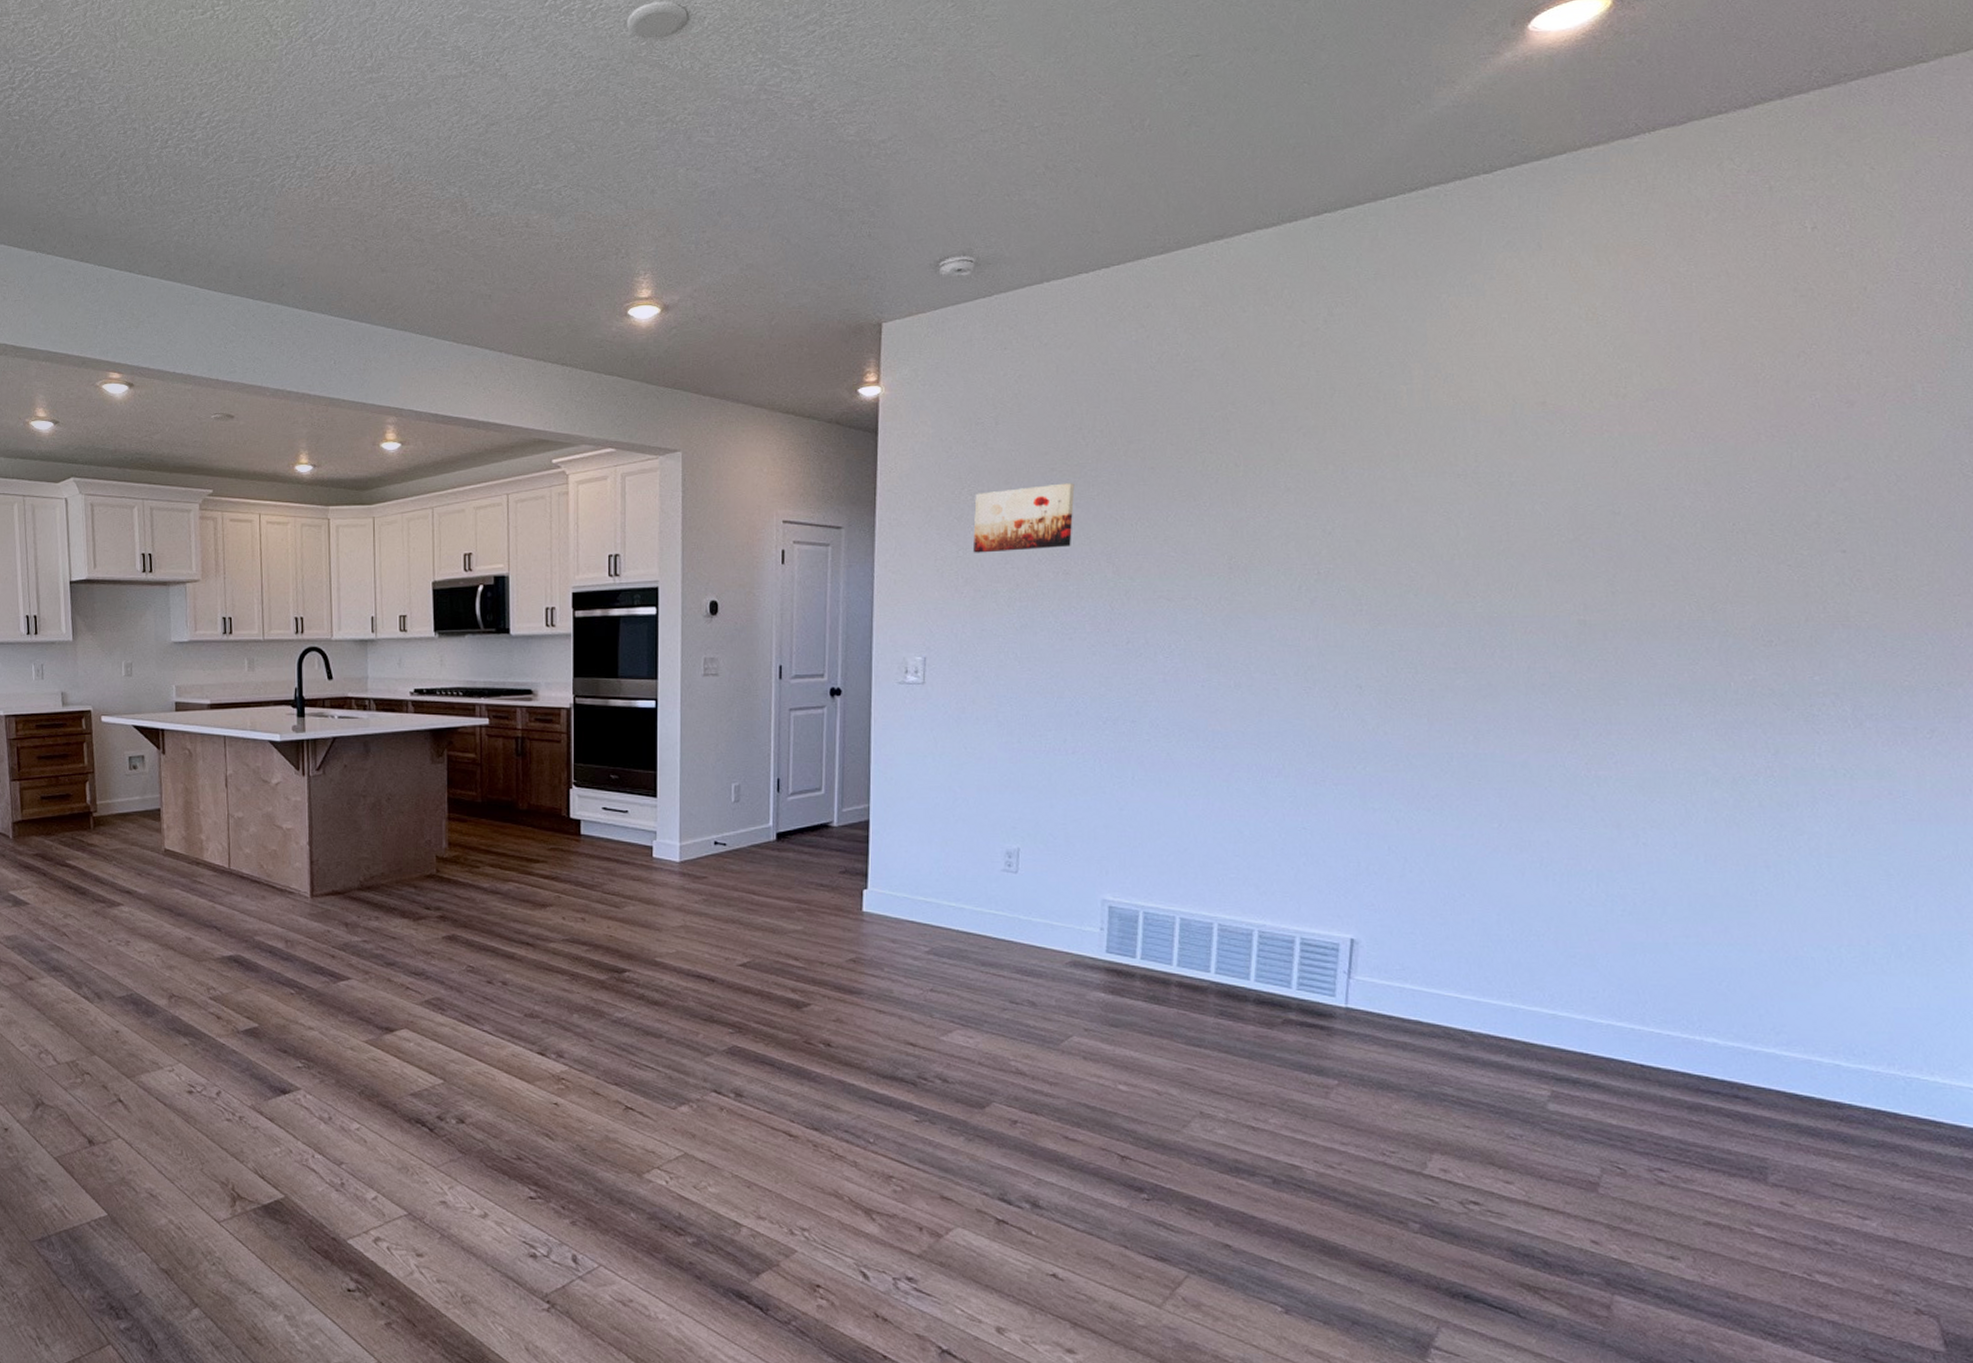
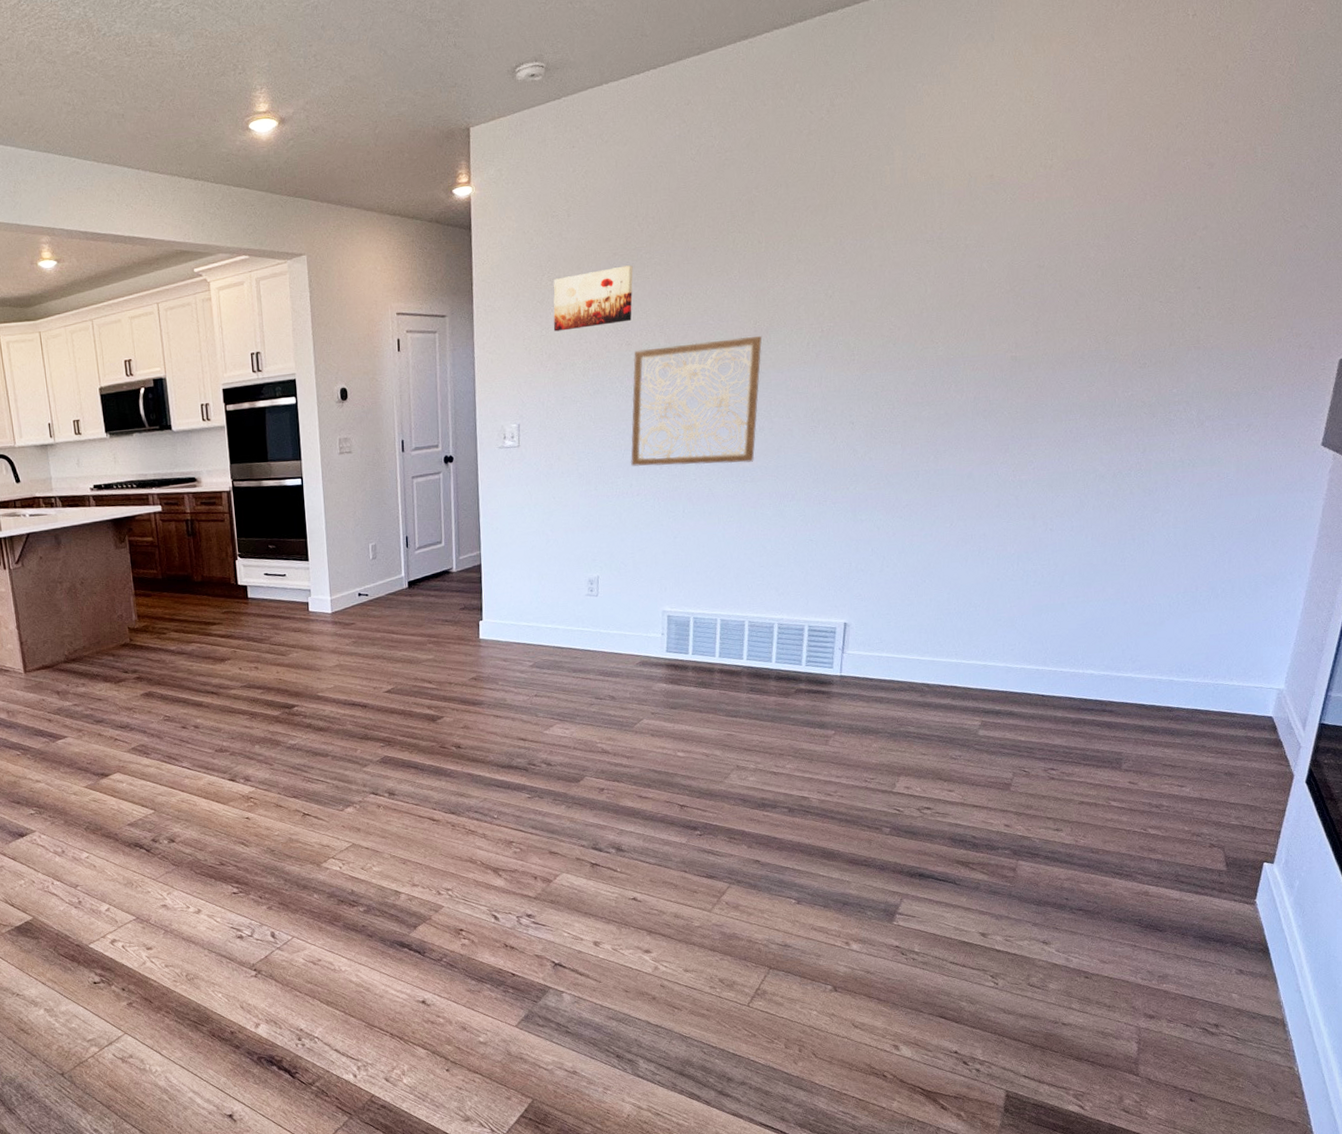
wall art: none [1064,573,1239,725] -> present [630,335,762,467]

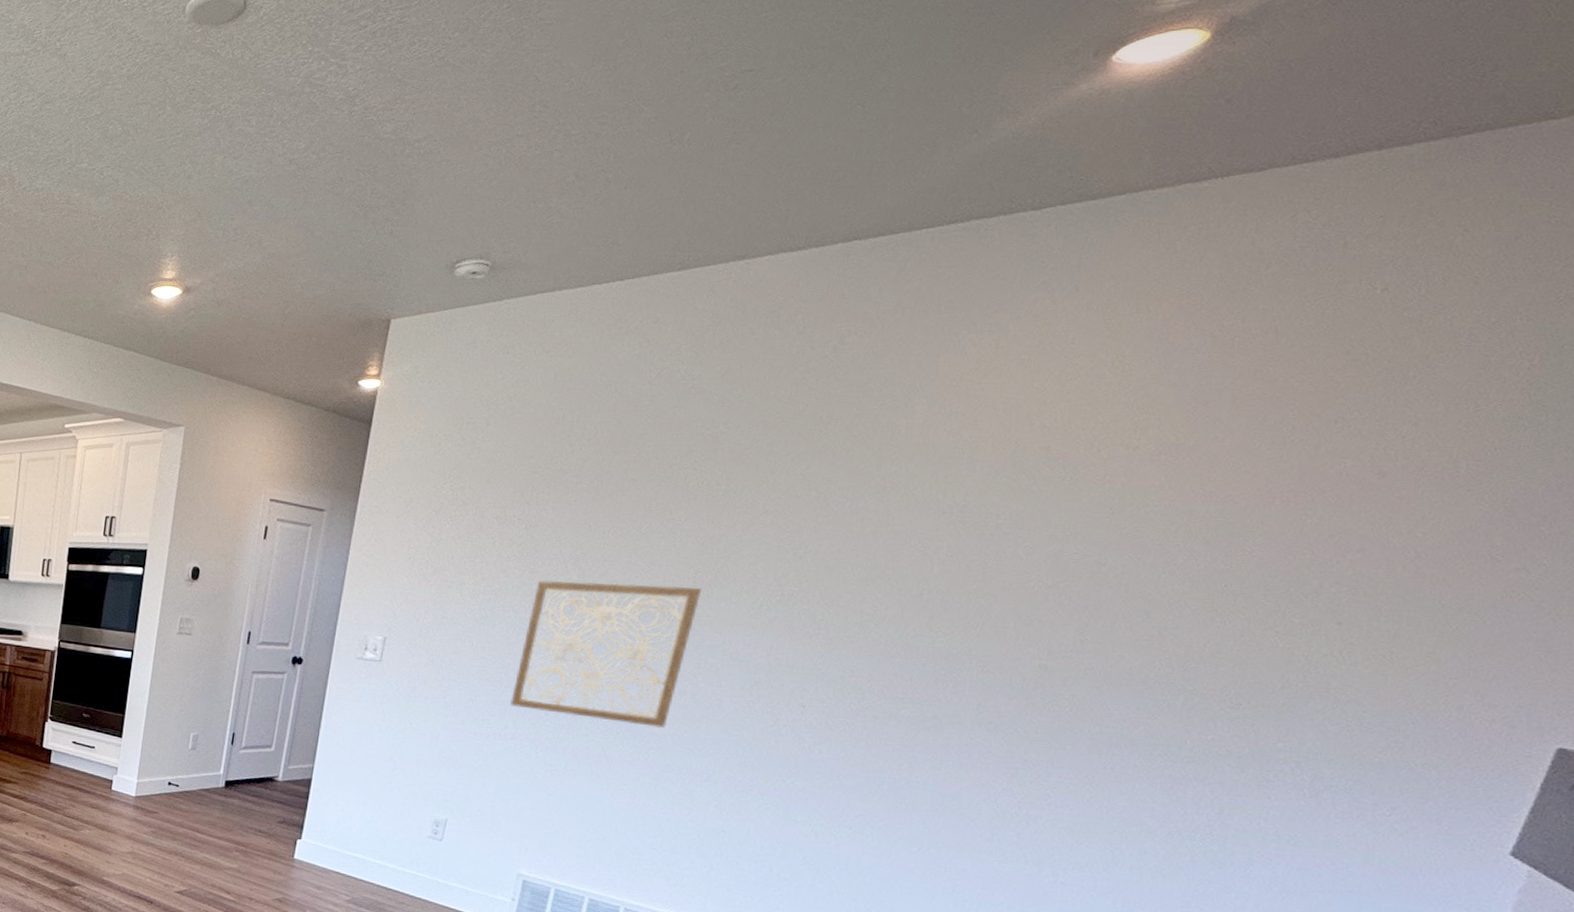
wall art: present [553,265,633,332] -> none [445,486,555,548]

